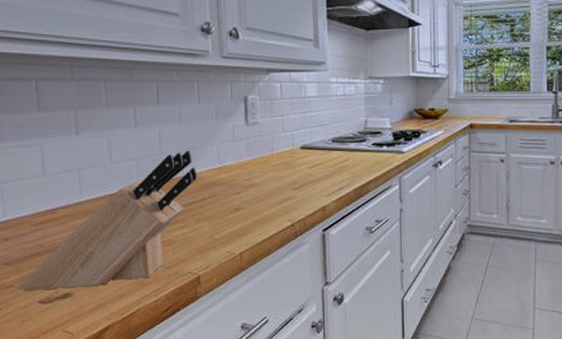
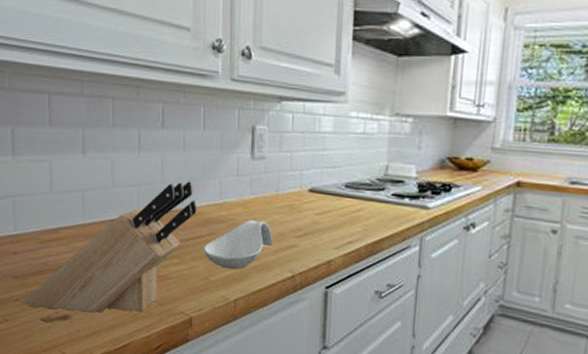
spoon rest: none [205,178,272,226] -> present [202,219,274,270]

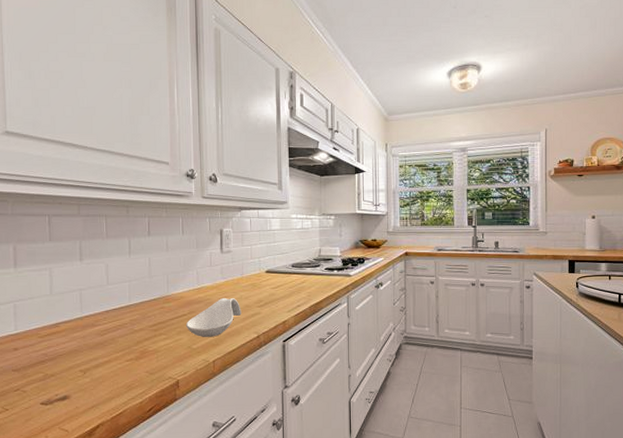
knife block: present [23,181,197,313] -> none [24,274,179,394]

